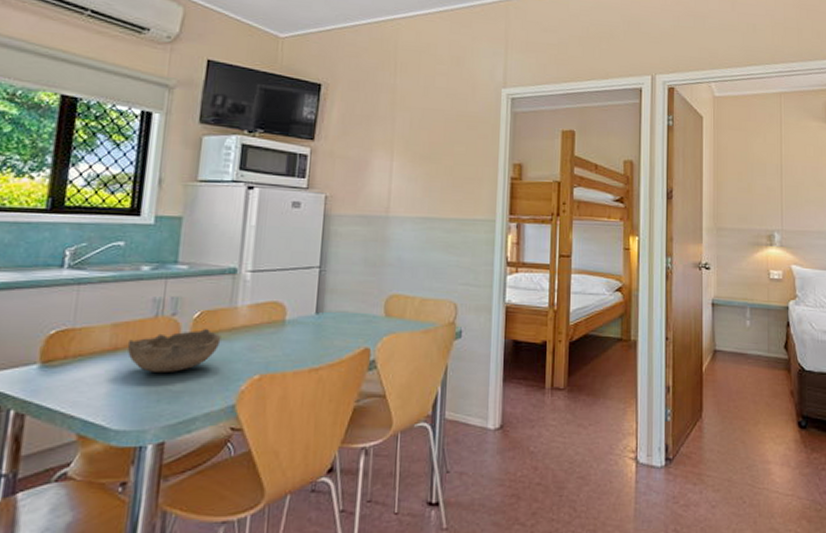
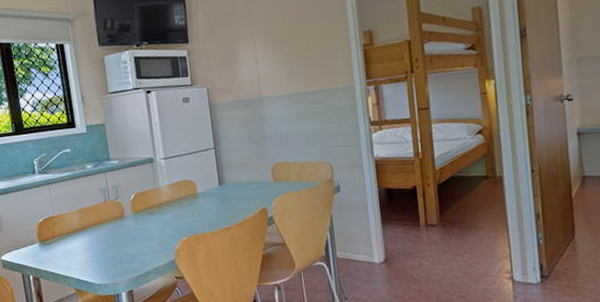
bowl: present [127,328,221,372] -> none [90,205,154,242]

